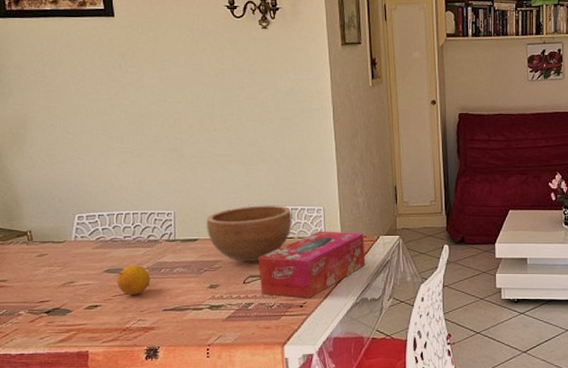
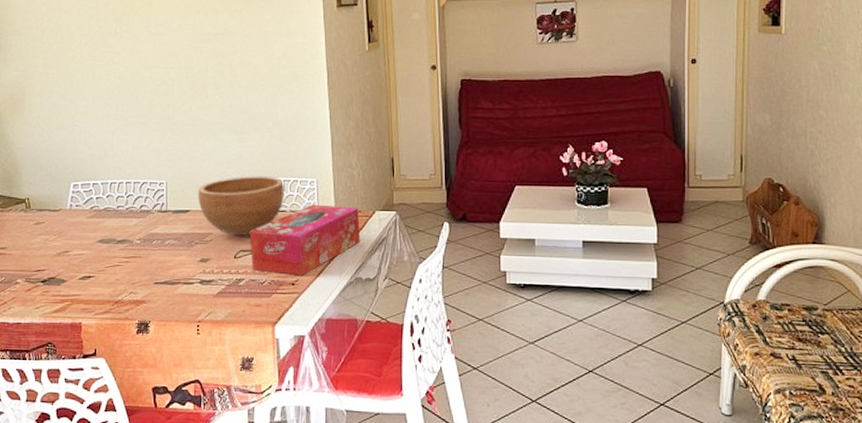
fruit: present [116,265,151,296] -> none [109,235,143,267]

